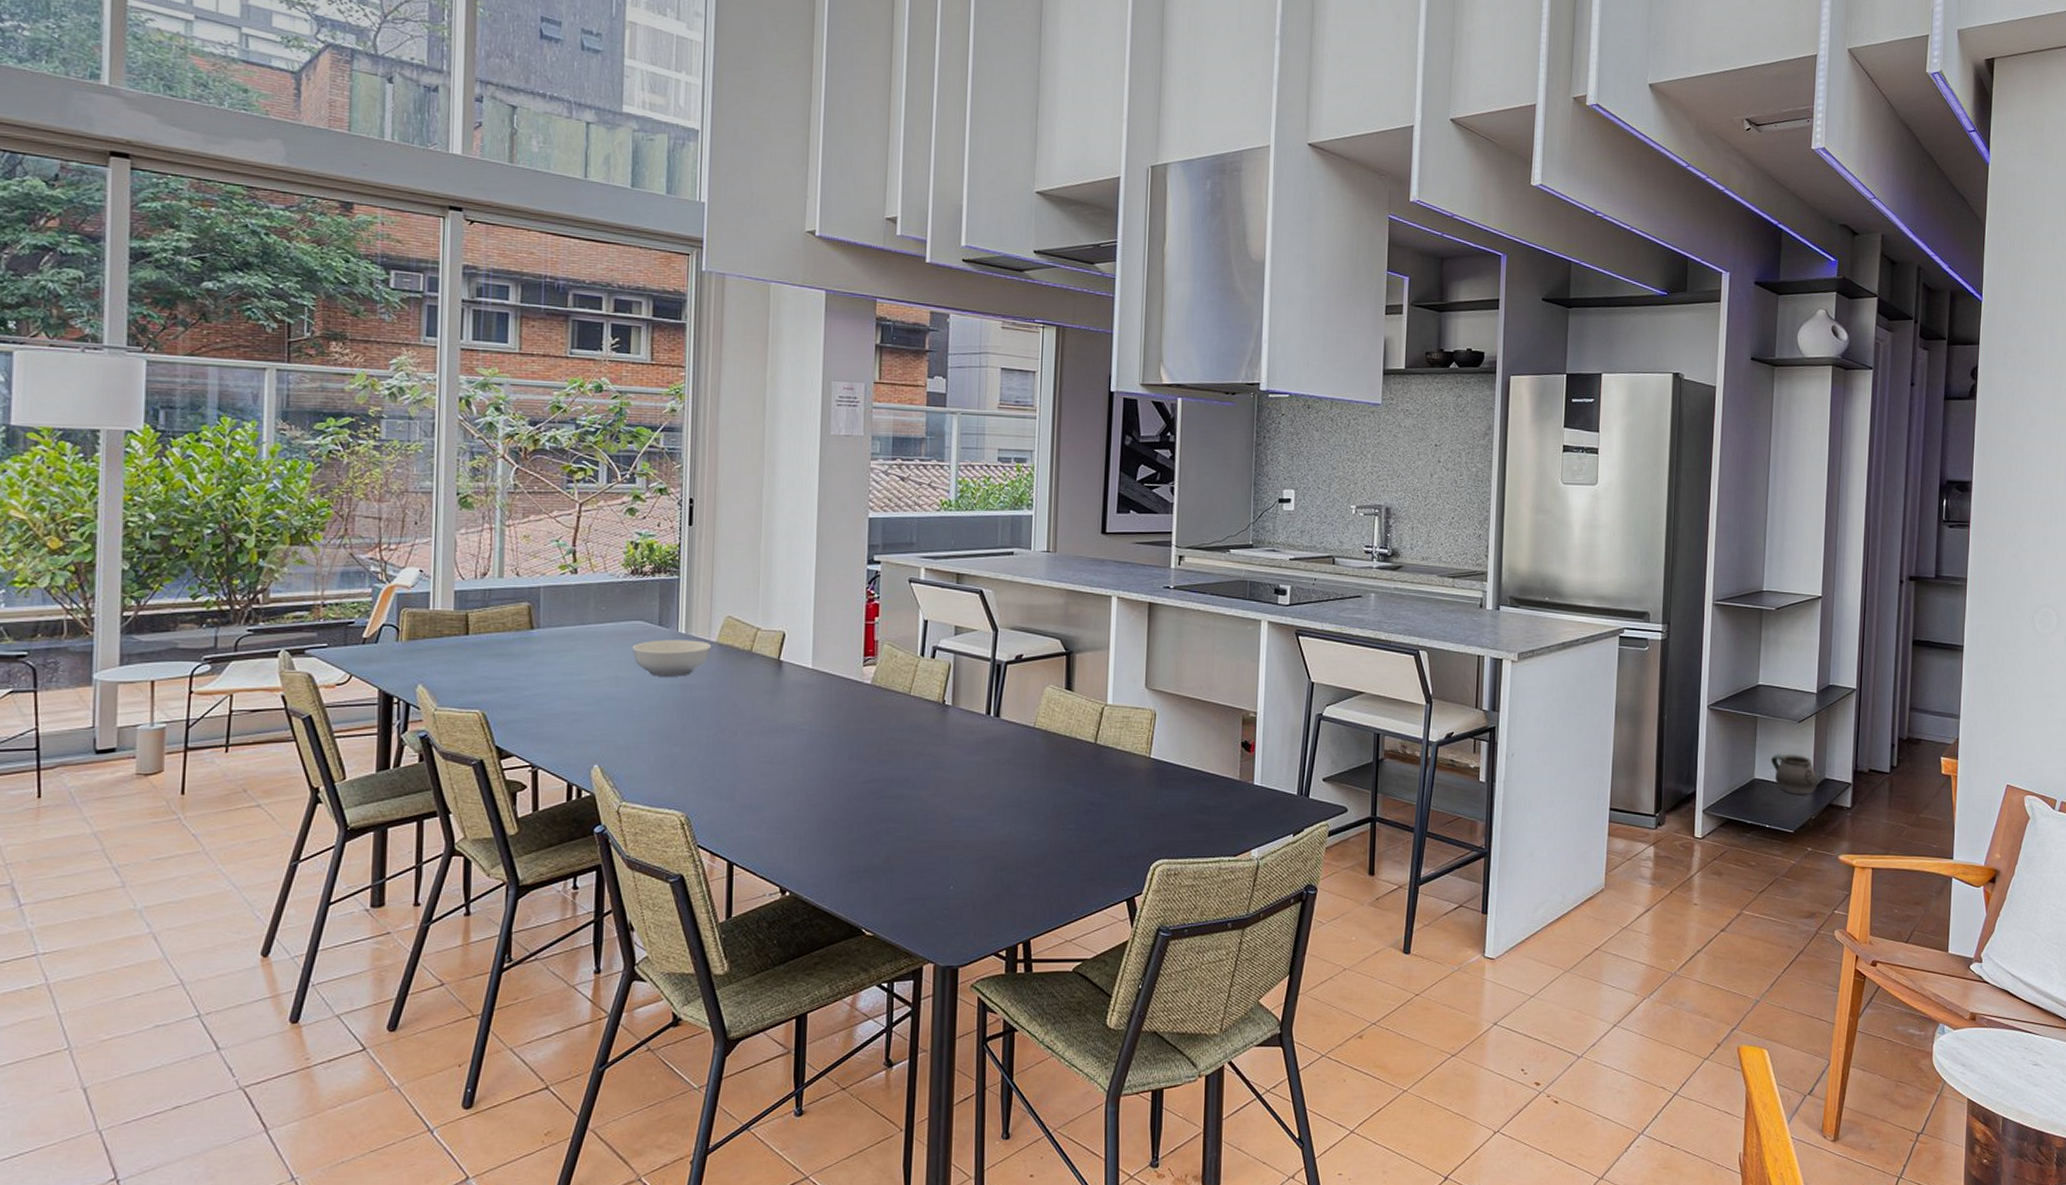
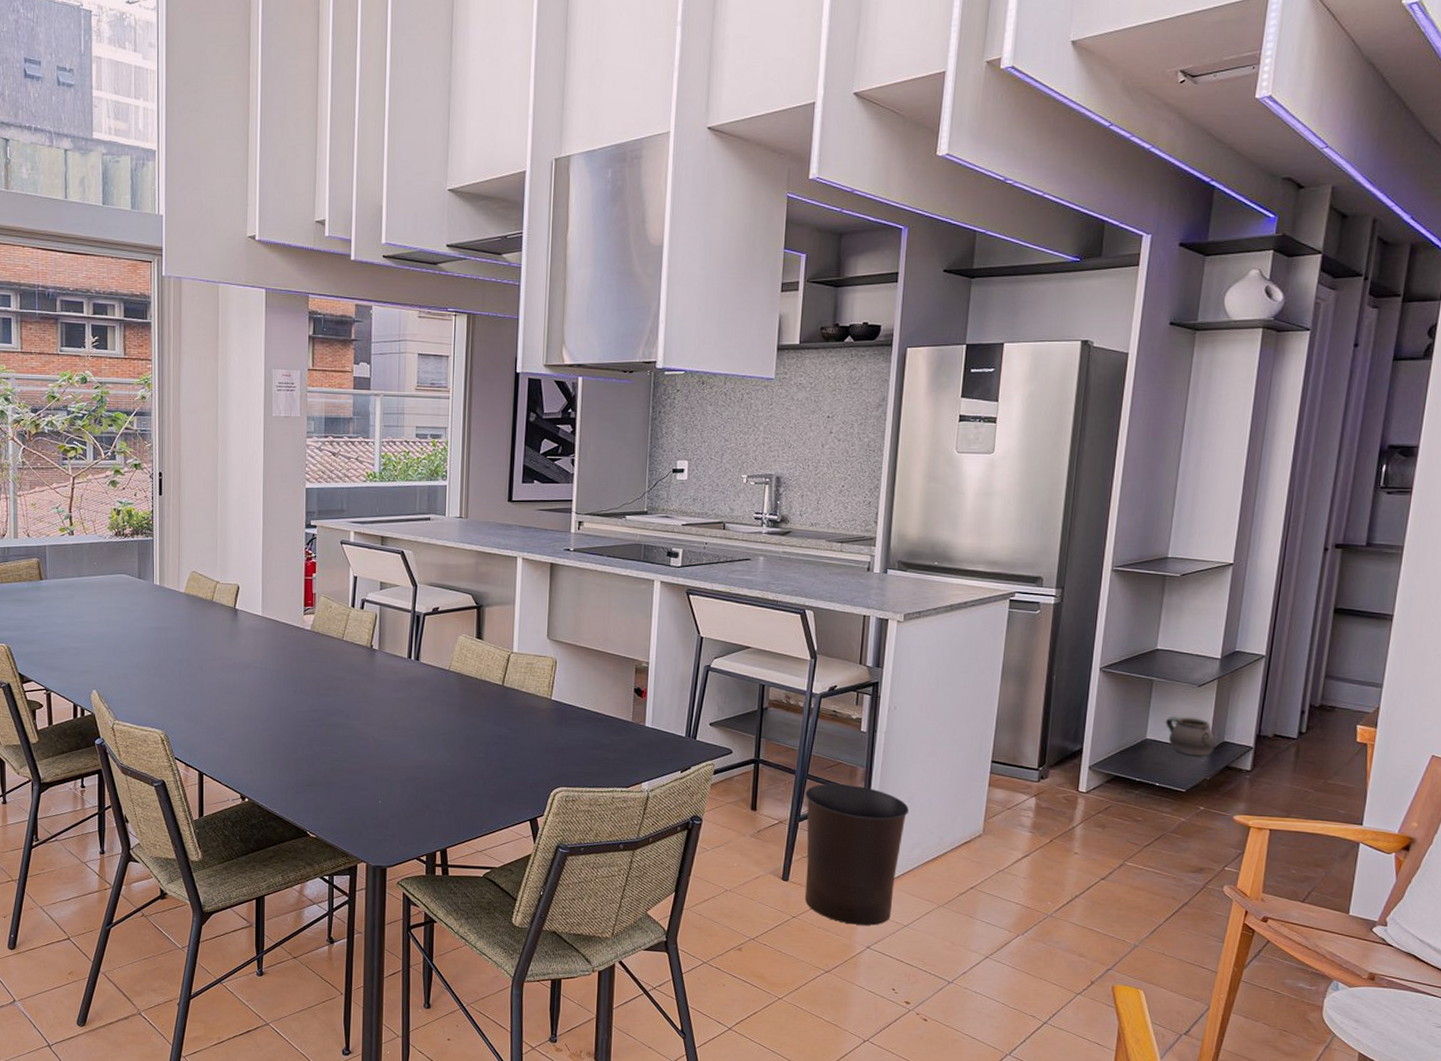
bowl: present [632,640,712,677] -> none [118,590,181,621]
waste bin: none [1425,841,1530,999] -> present [804,784,909,926]

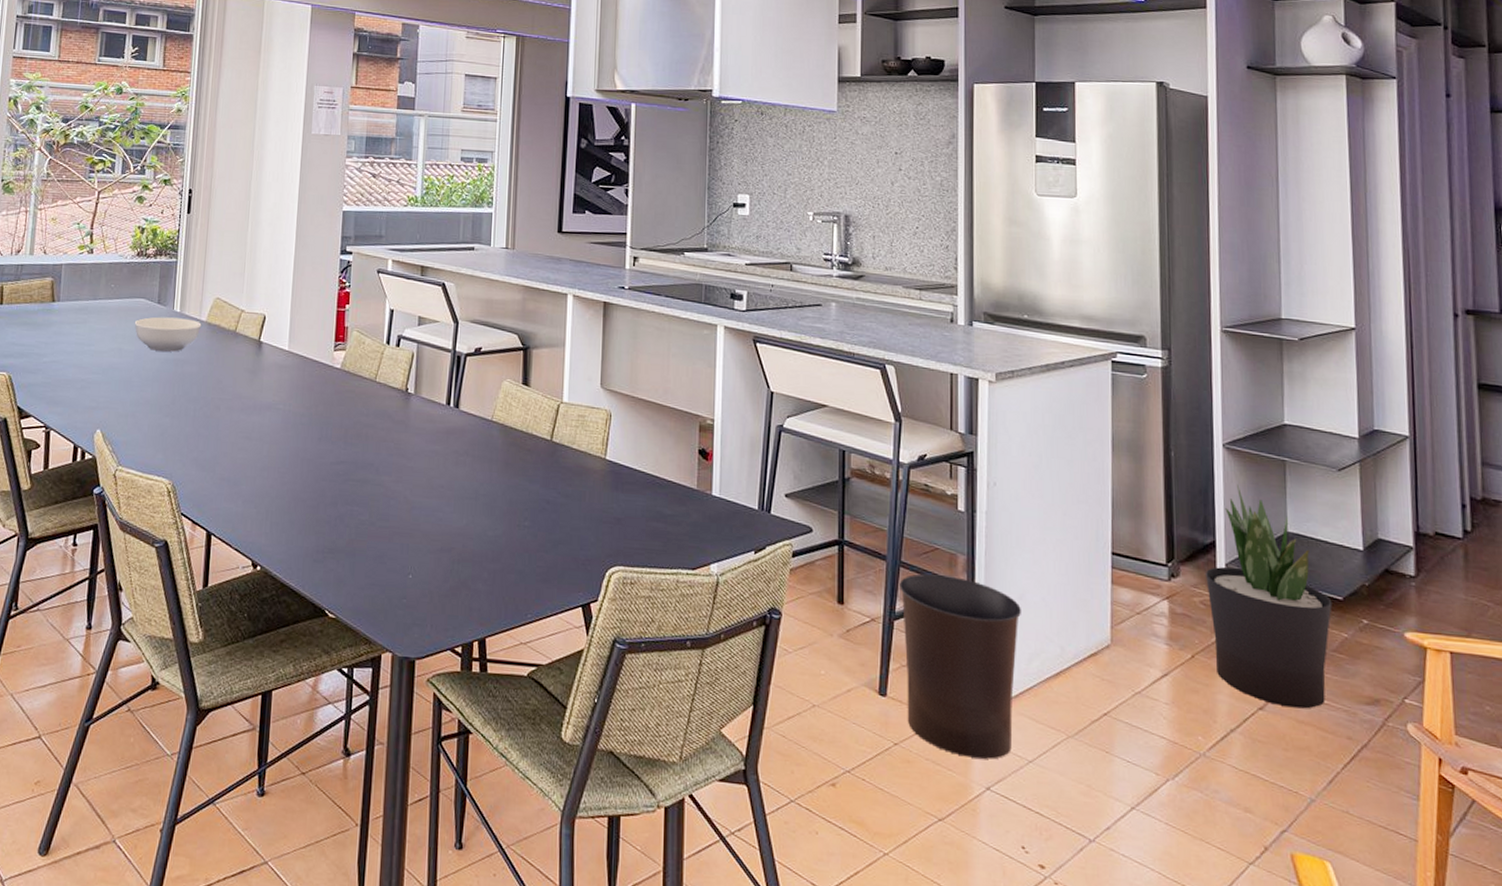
bowl: none [118,590,181,621] -> present [134,316,202,352]
planter: none [1070,700,1176,878] -> present [1206,483,1332,709]
ceramic pot: present [1166,716,1216,757] -> none [1307,505,1369,557]

